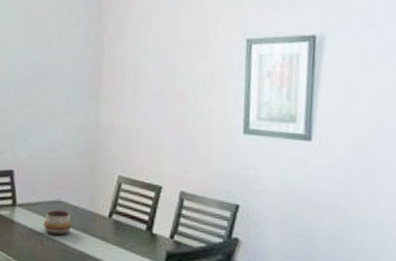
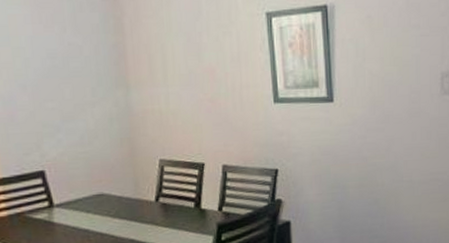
decorative bowl: present [43,209,72,236] -> none [87,202,119,229]

